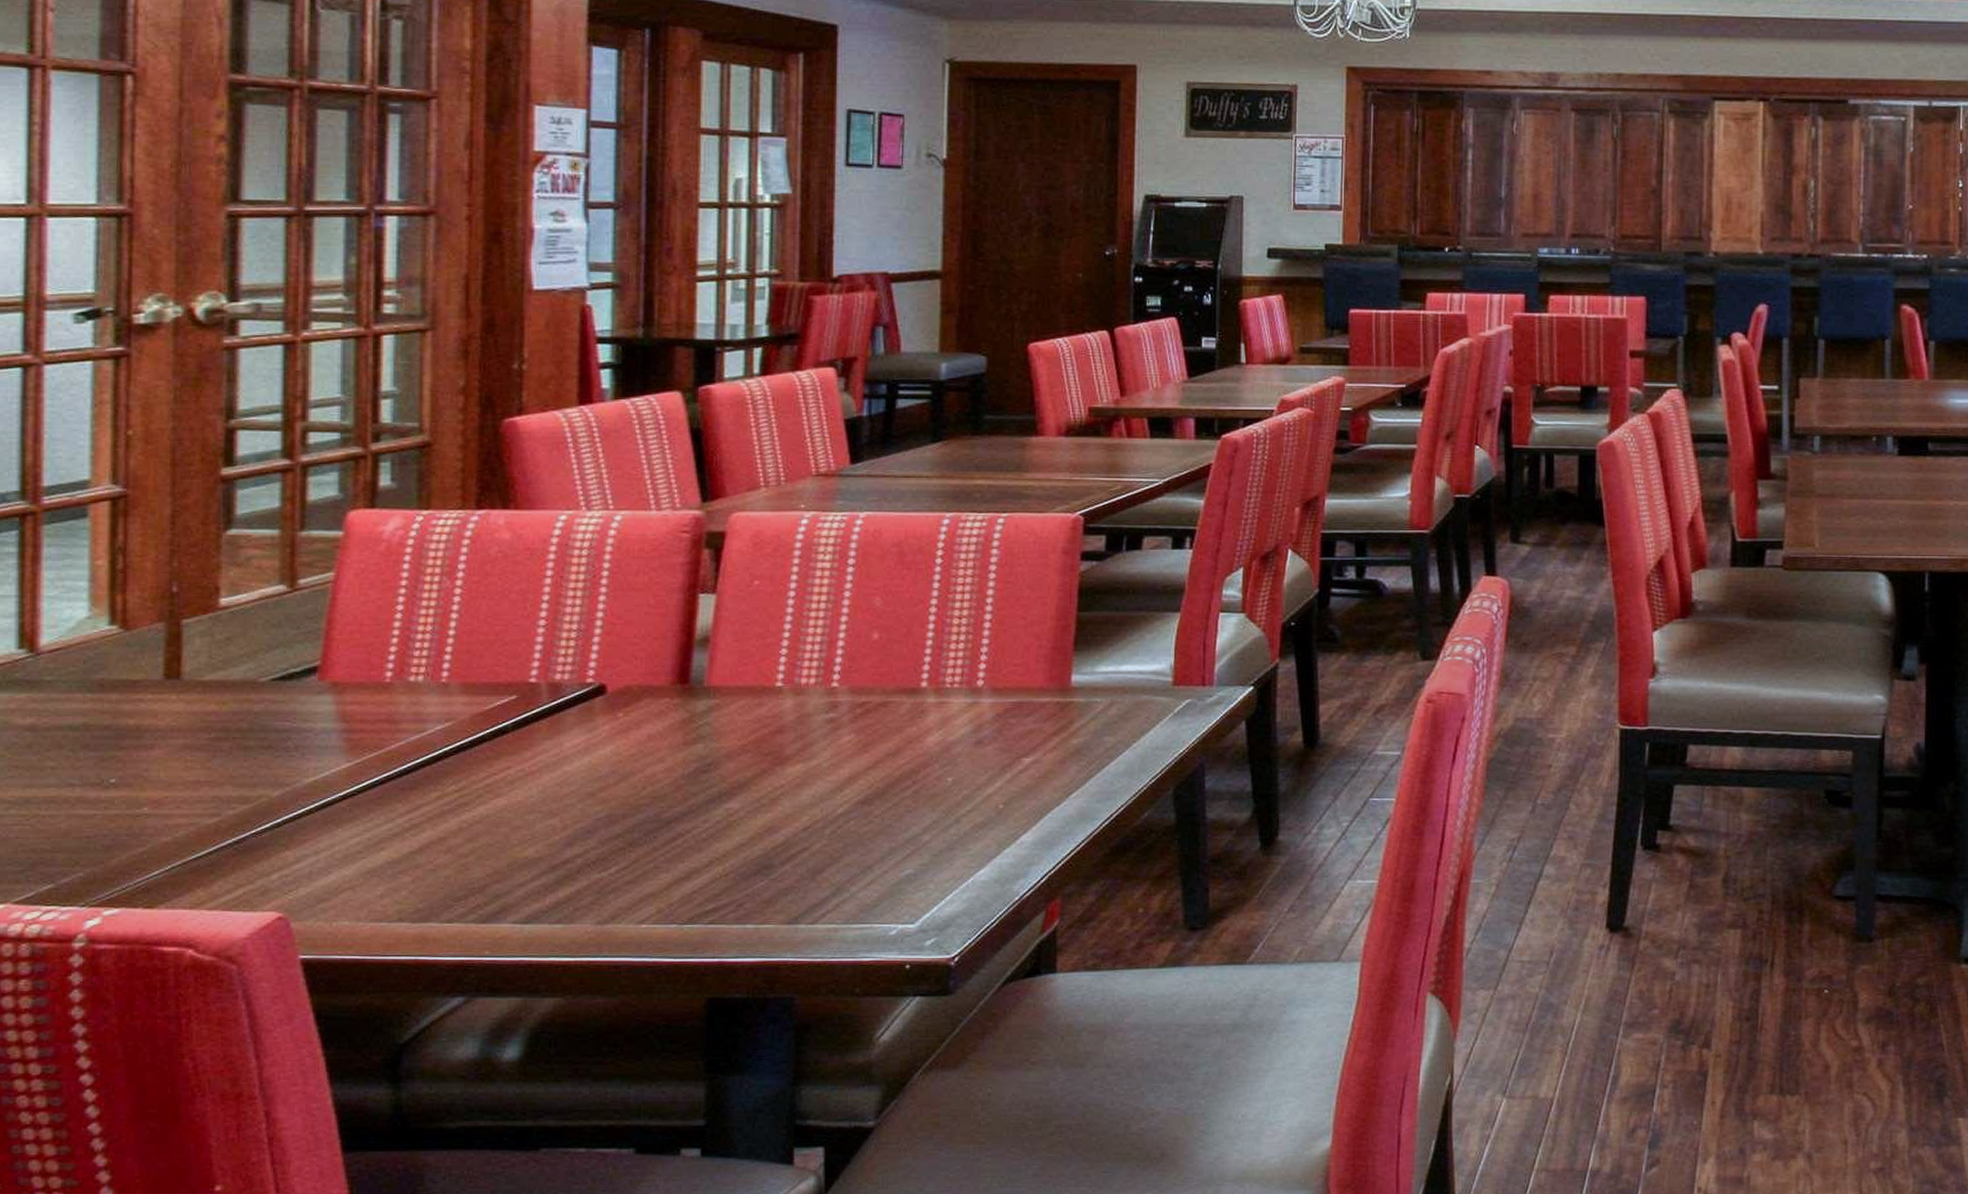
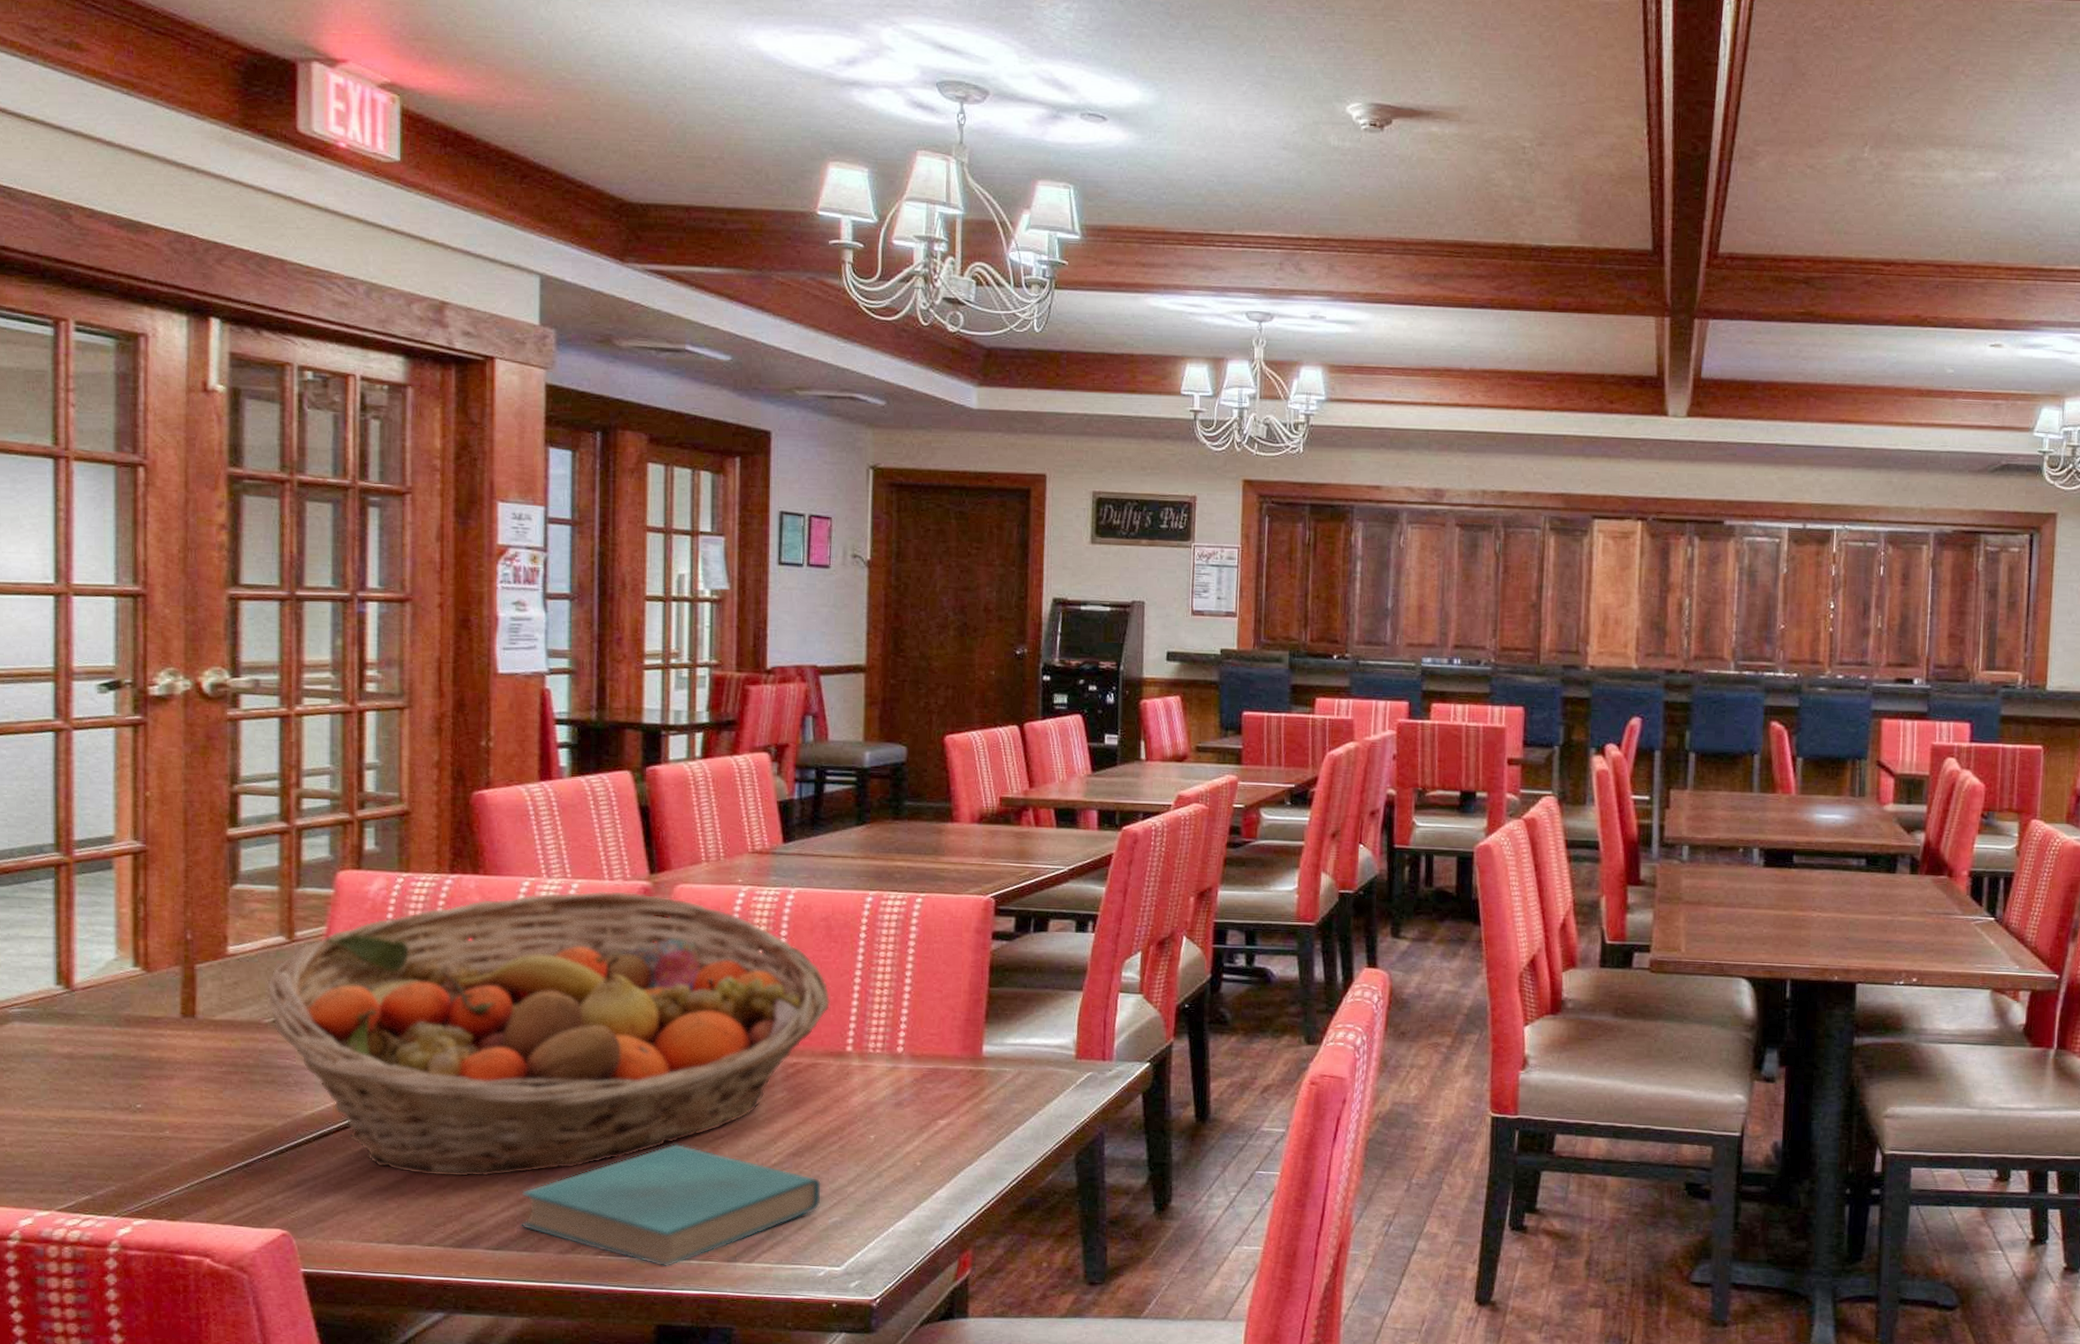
fruit basket: none [265,522,904,845] -> present [267,890,831,1177]
book: none [554,795,894,934] -> present [521,1142,822,1267]

